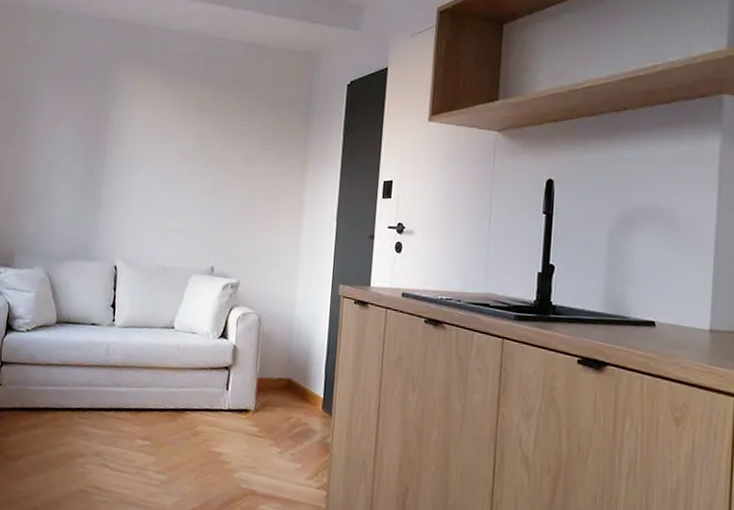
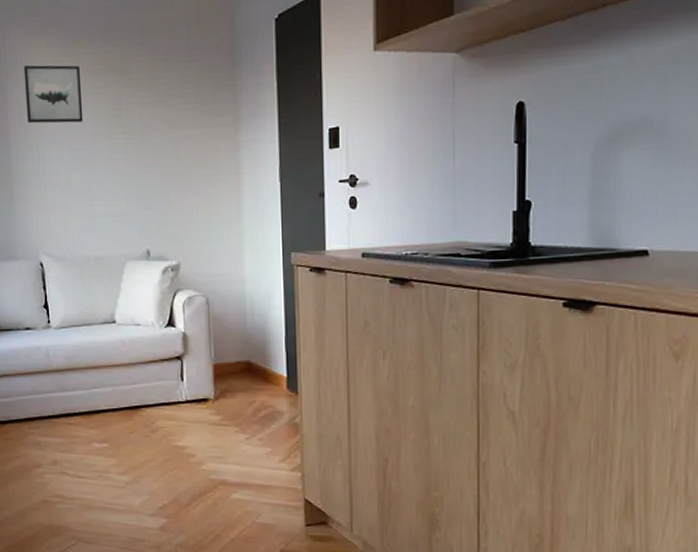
wall art: none [123,95,176,149] -> present [23,65,83,124]

